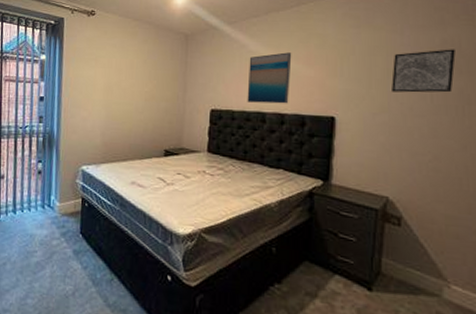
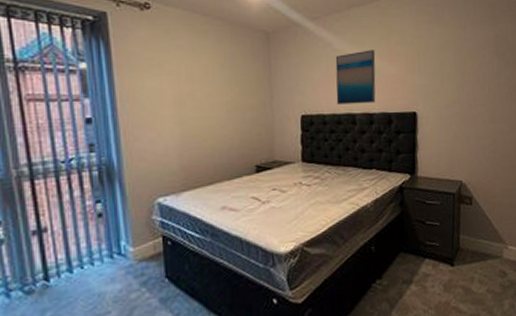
wall art: present [391,49,456,93] -> none [459,42,505,84]

